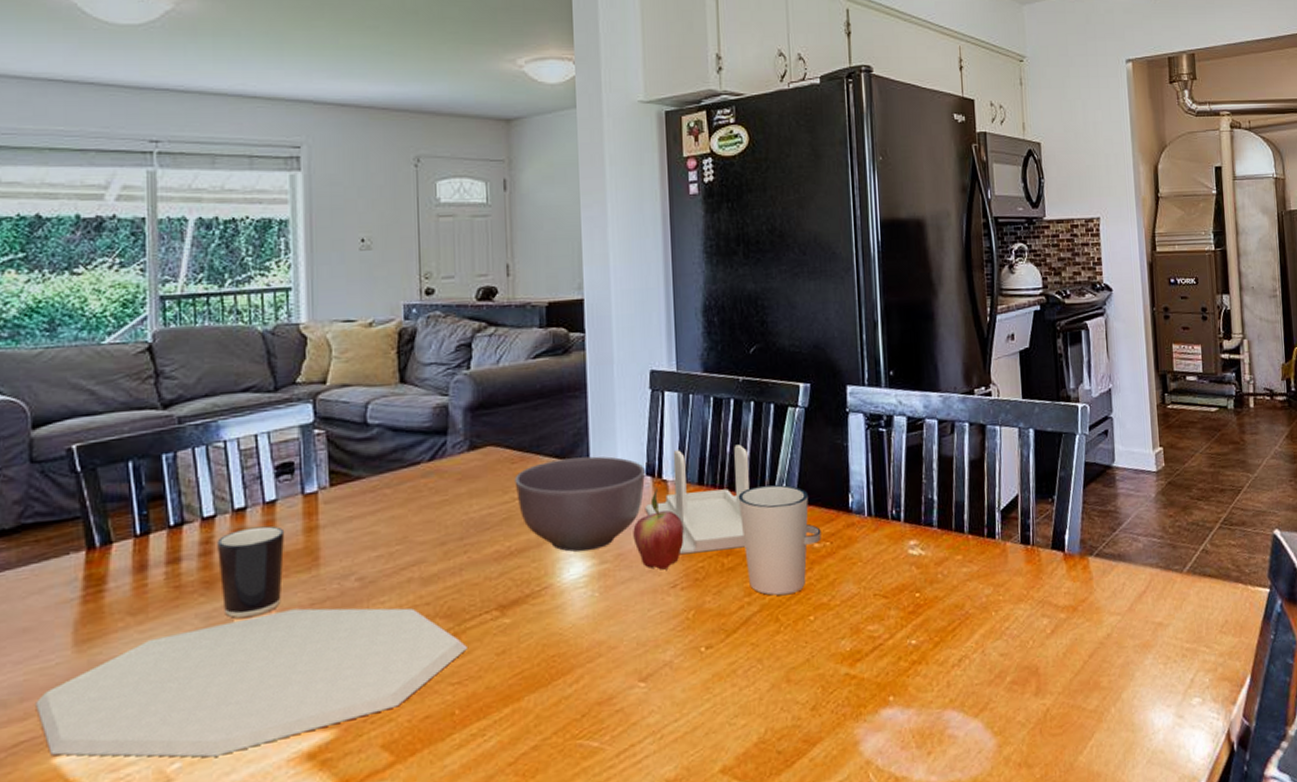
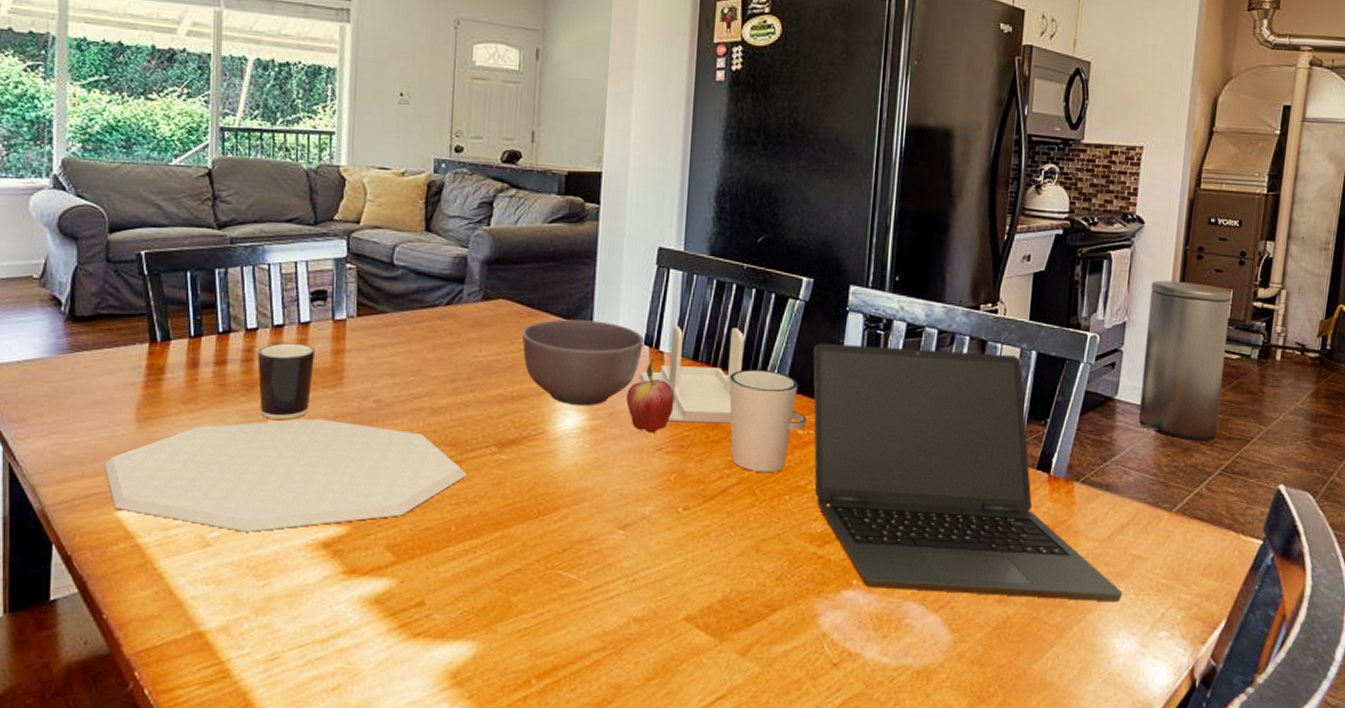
laptop: none [819,436,1152,702] -> present [813,342,1123,603]
pedal bin: none [1128,342,1211,498] -> present [1139,280,1233,441]

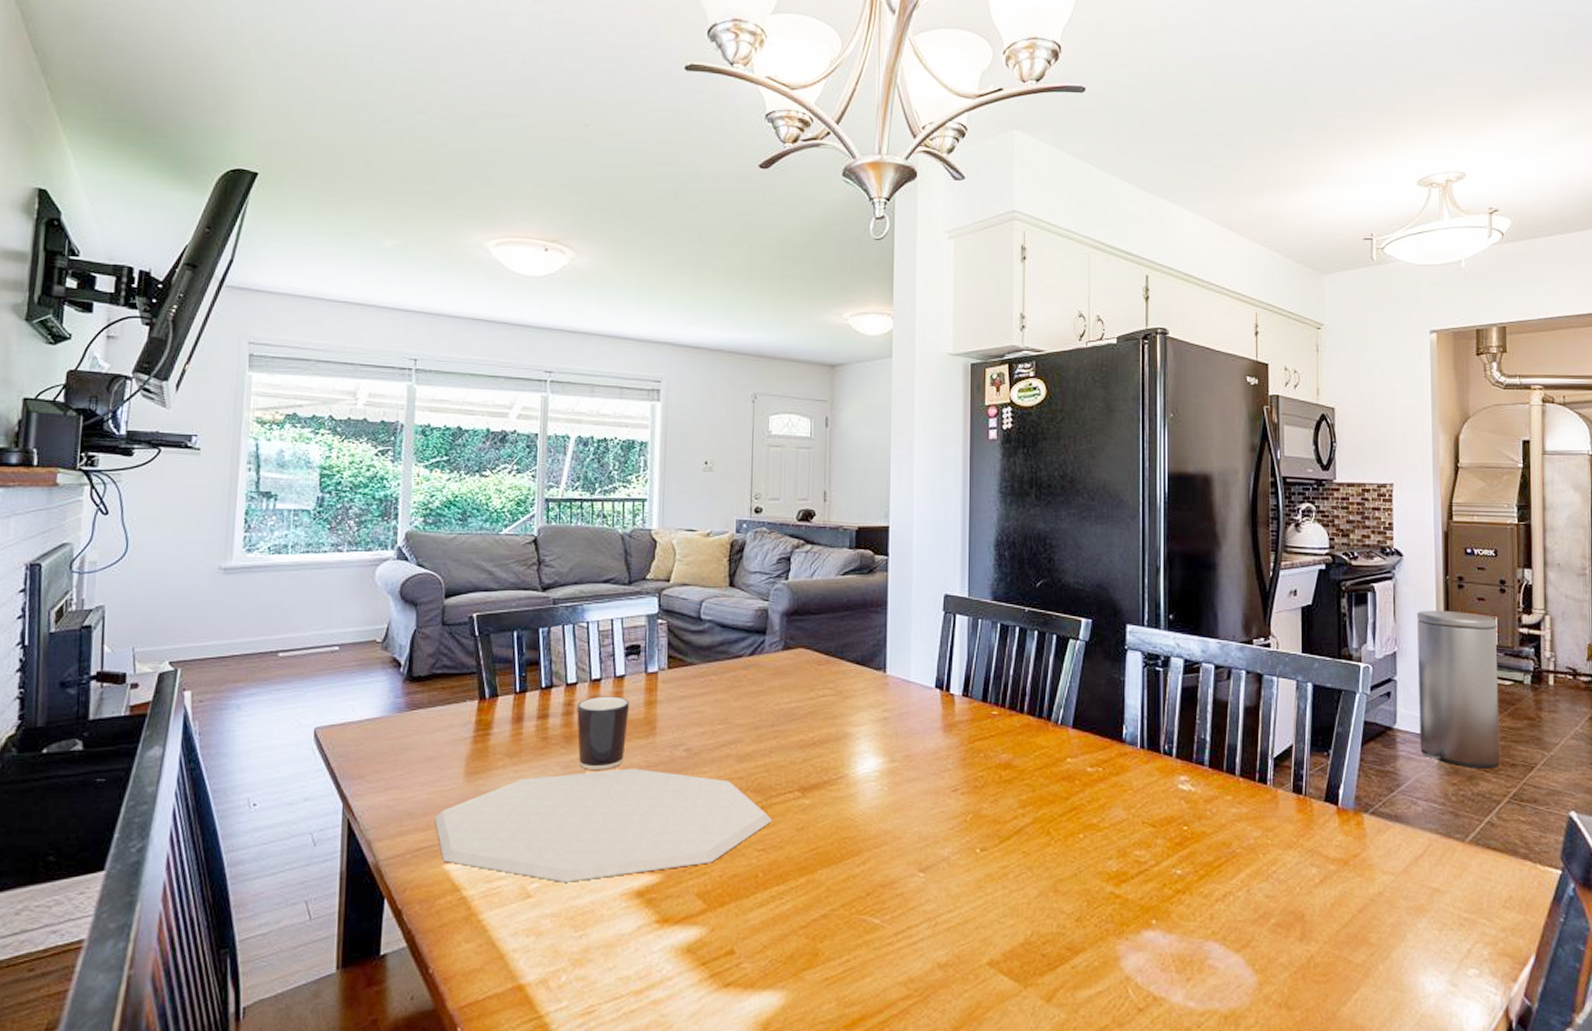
bowl: present [521,319,645,405] -> none [820,666,936,748]
fruit: present [626,358,675,433] -> none [921,700,967,774]
napkin holder: present [639,325,745,424] -> none [932,668,1031,763]
cup: present [729,369,807,473] -> none [1018,708,1095,812]
laptop: present [813,342,1123,603] -> none [1096,681,1425,939]

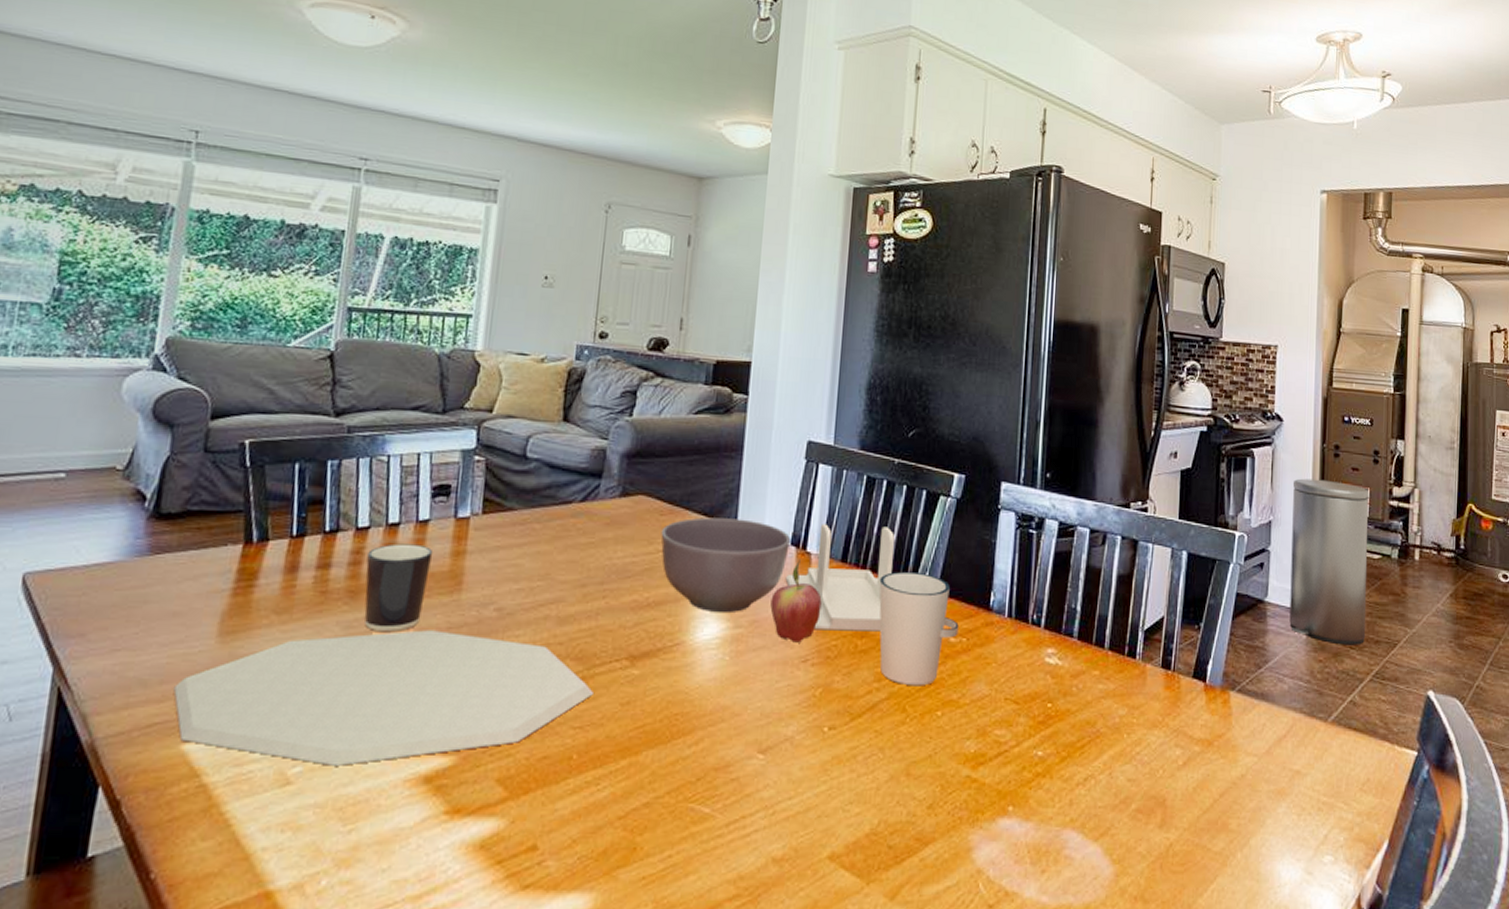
bowl: none [820,666,936,748] -> present [660,517,791,612]
fruit: none [921,700,967,774] -> present [770,559,822,643]
napkin holder: none [932,668,1031,763] -> present [785,524,895,632]
cup: none [1018,708,1095,812] -> present [879,571,959,686]

